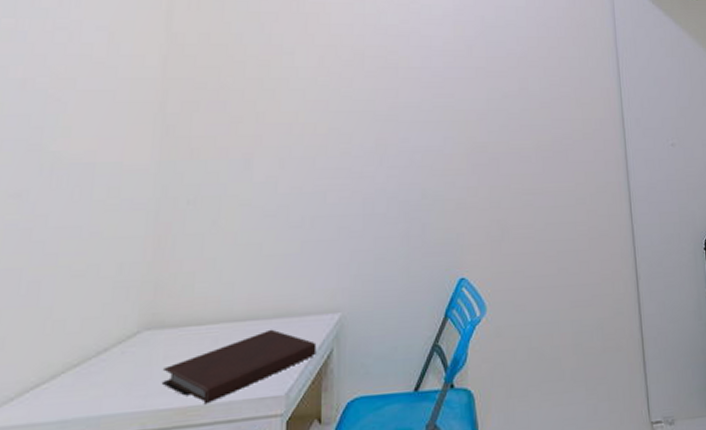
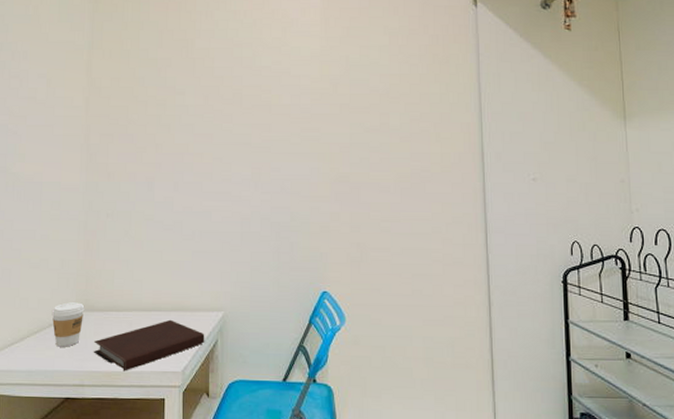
coffee cup: none [101,318,151,382] -> present [51,302,85,347]

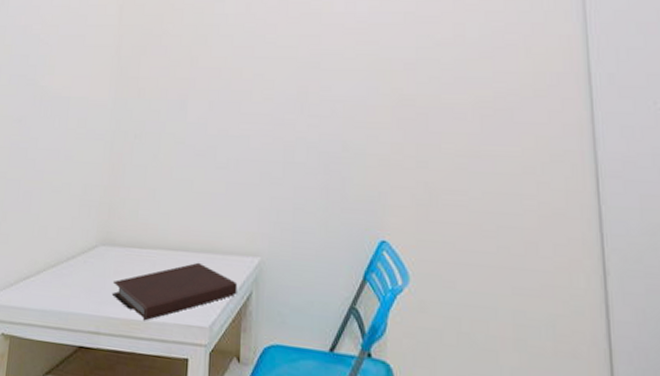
coffee cup: present [51,302,85,347] -> none [70,234,106,286]

